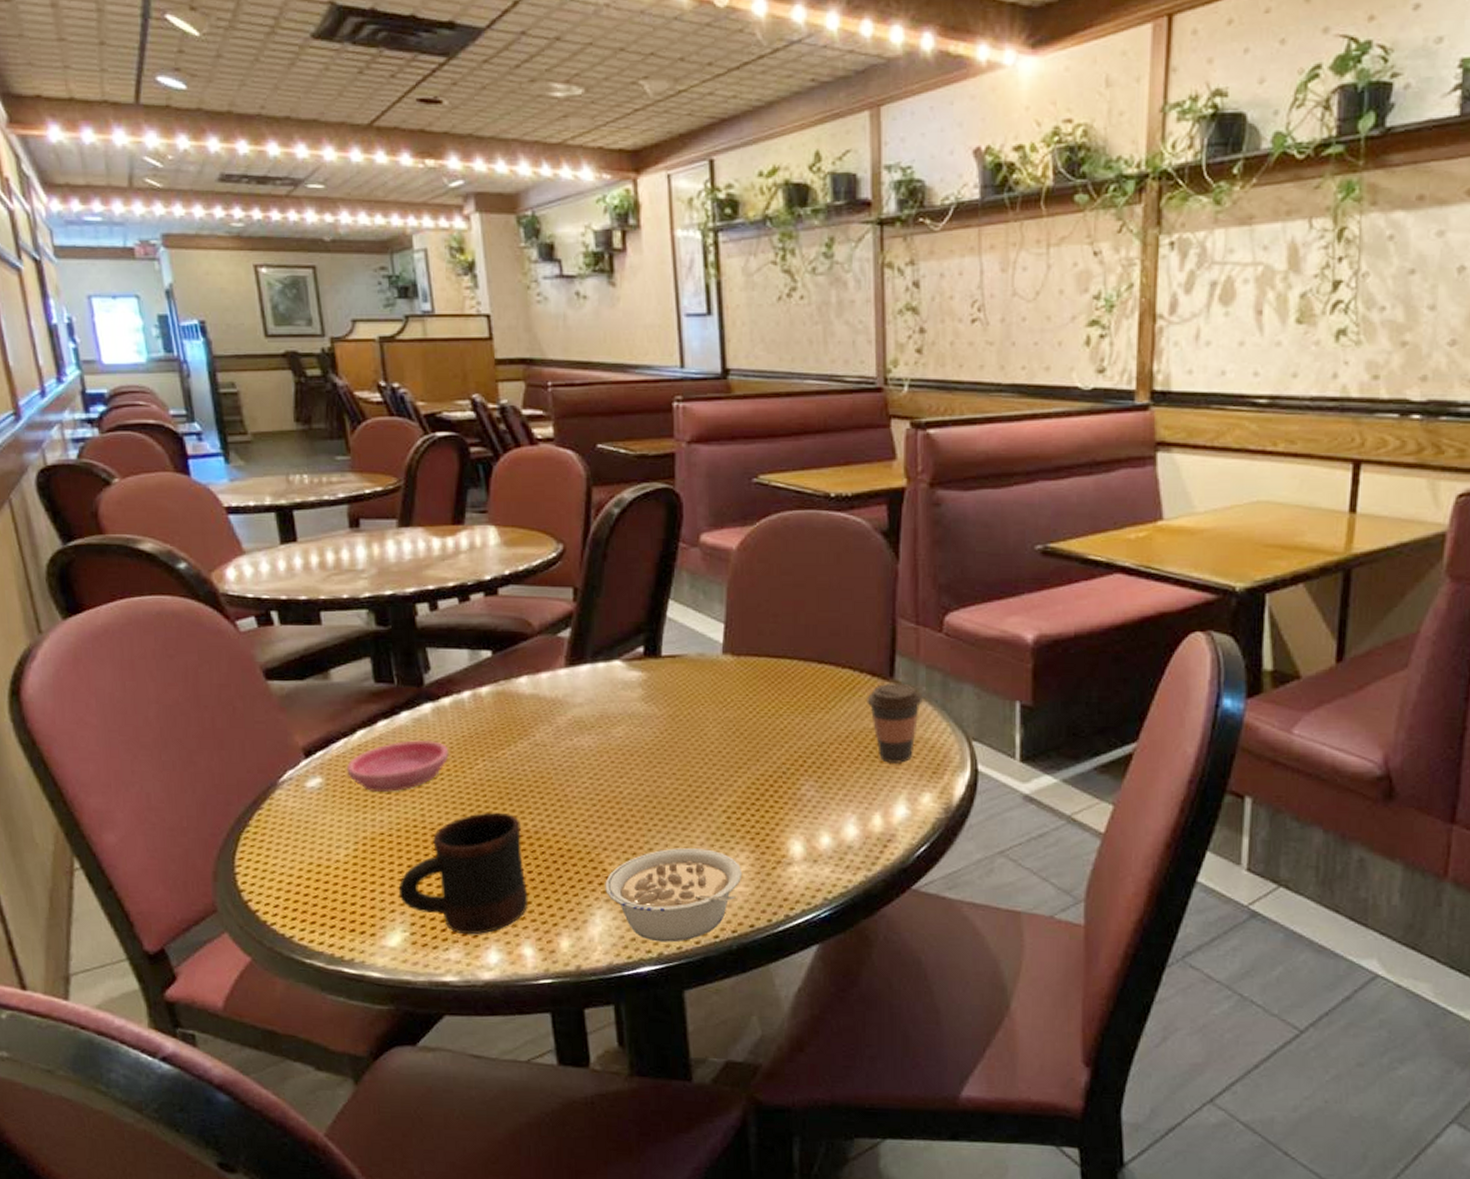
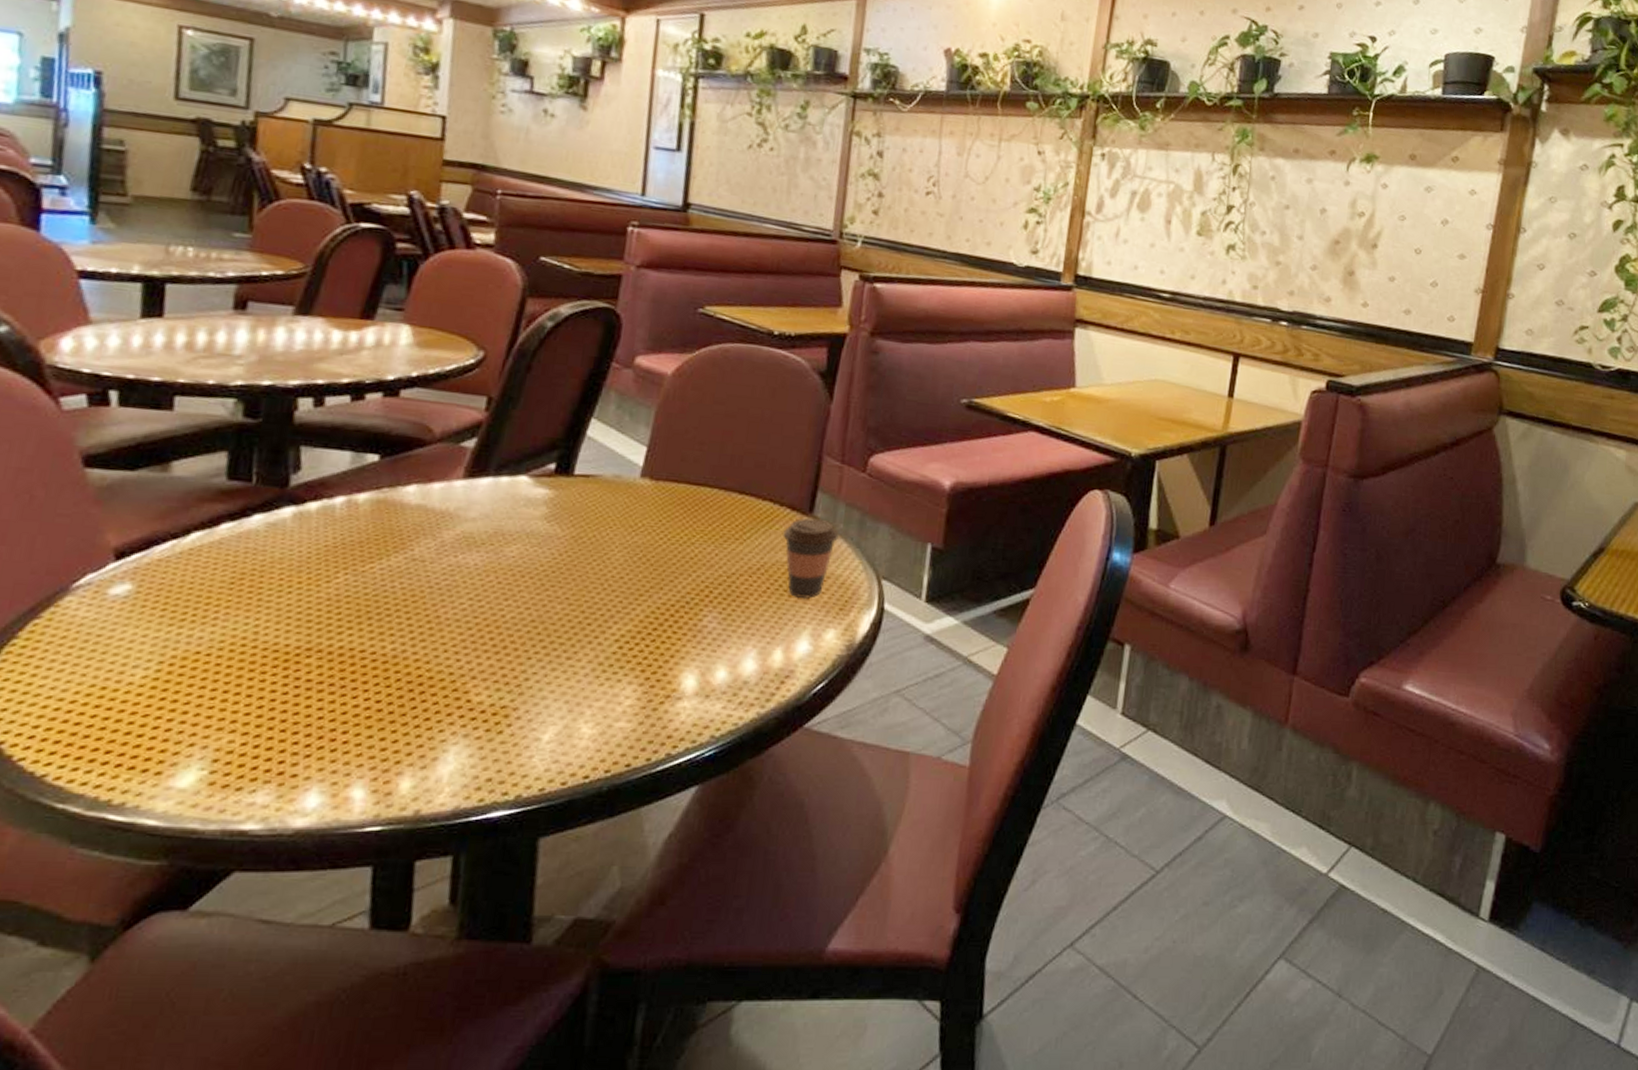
saucer: present [347,739,449,793] -> none [167,546,305,605]
mug: present [398,812,529,935] -> none [203,632,378,774]
legume: present [605,848,743,942] -> none [465,678,627,783]

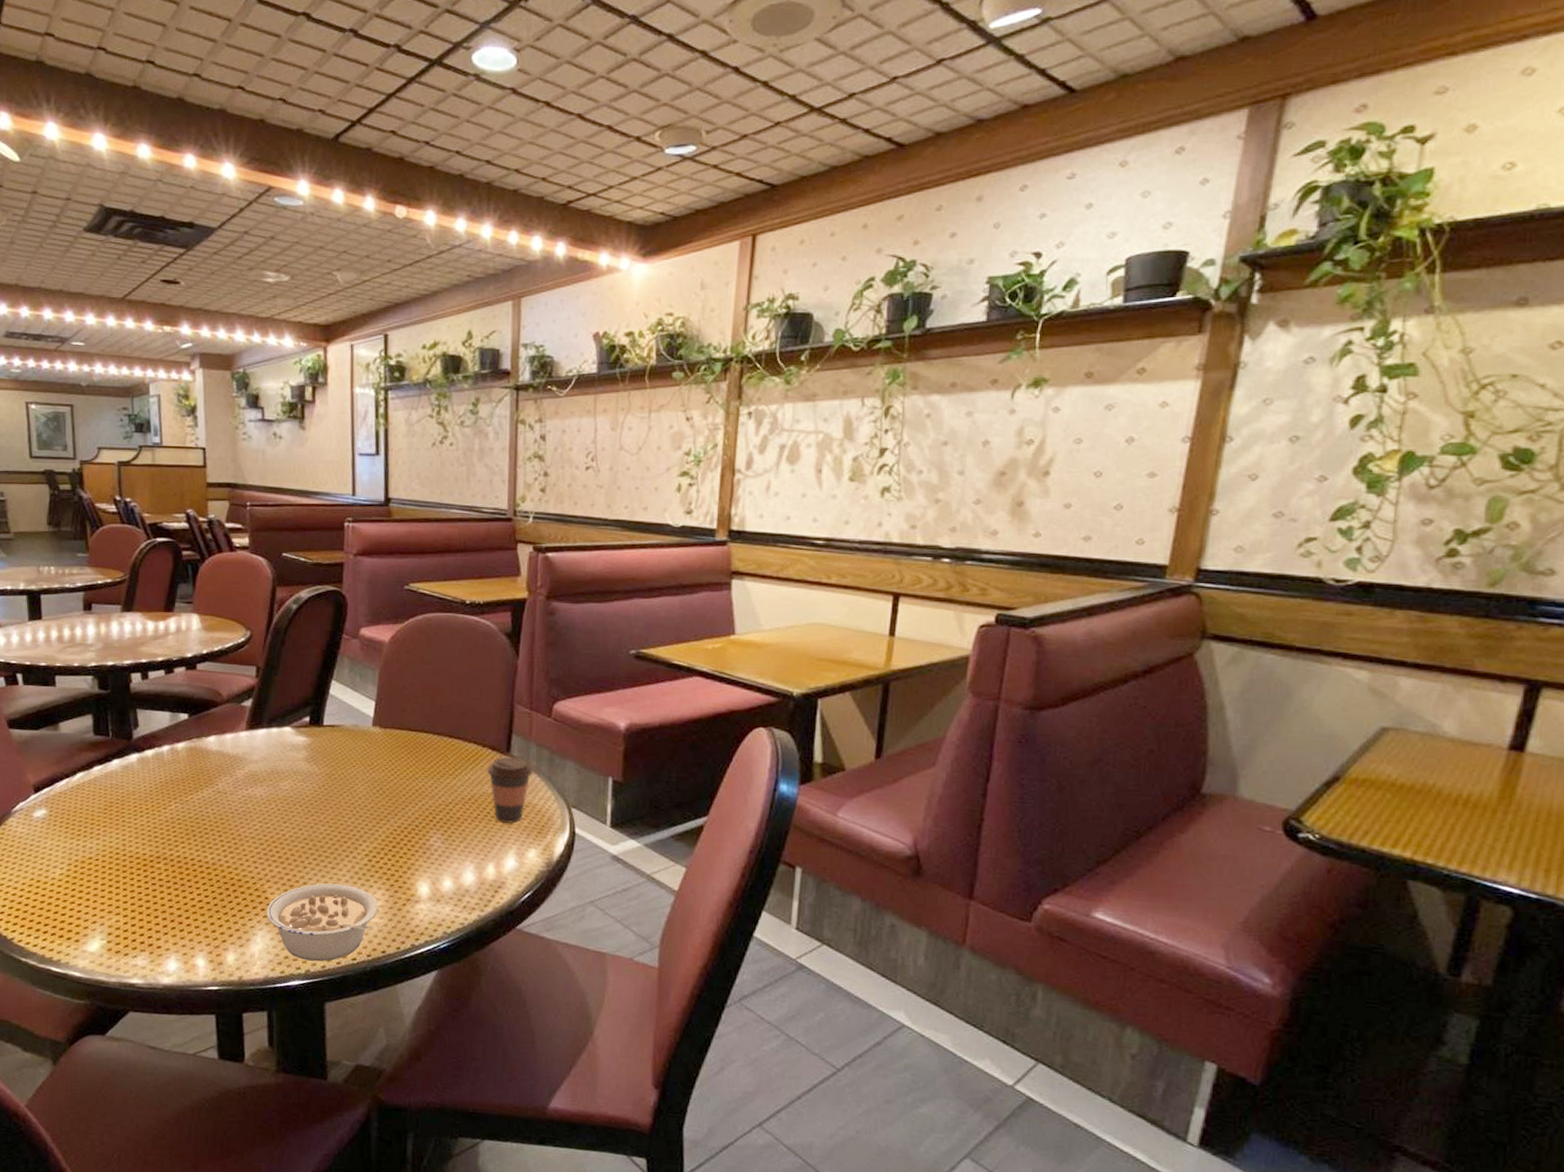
legume: none [465,678,627,783] -> present [266,883,379,962]

